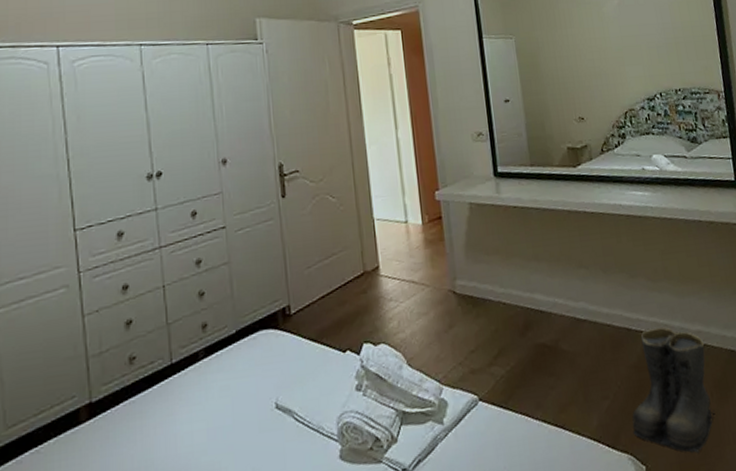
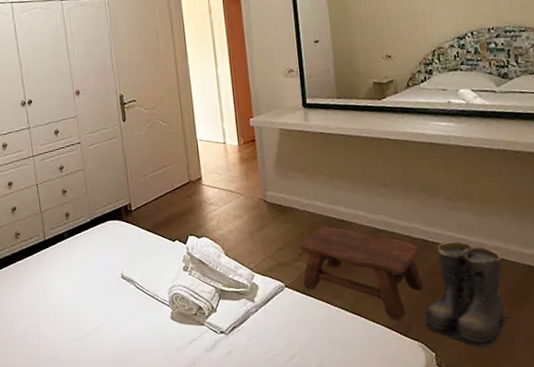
stool: none [494,319,629,430] -> present [299,226,423,320]

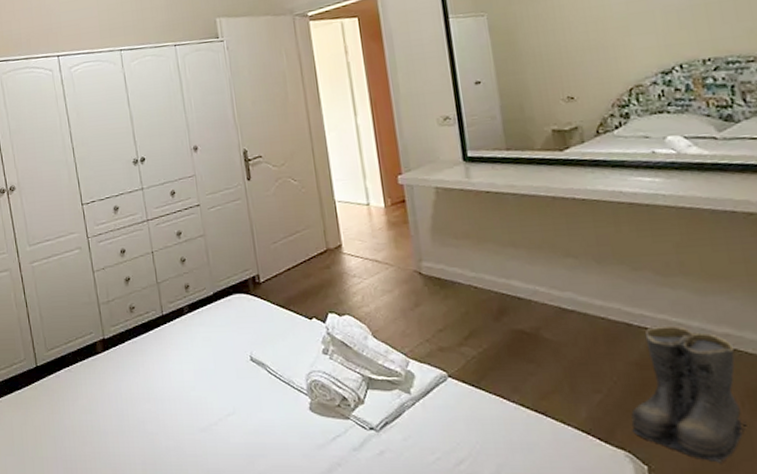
stool: present [299,226,423,320] -> none [464,304,628,422]

